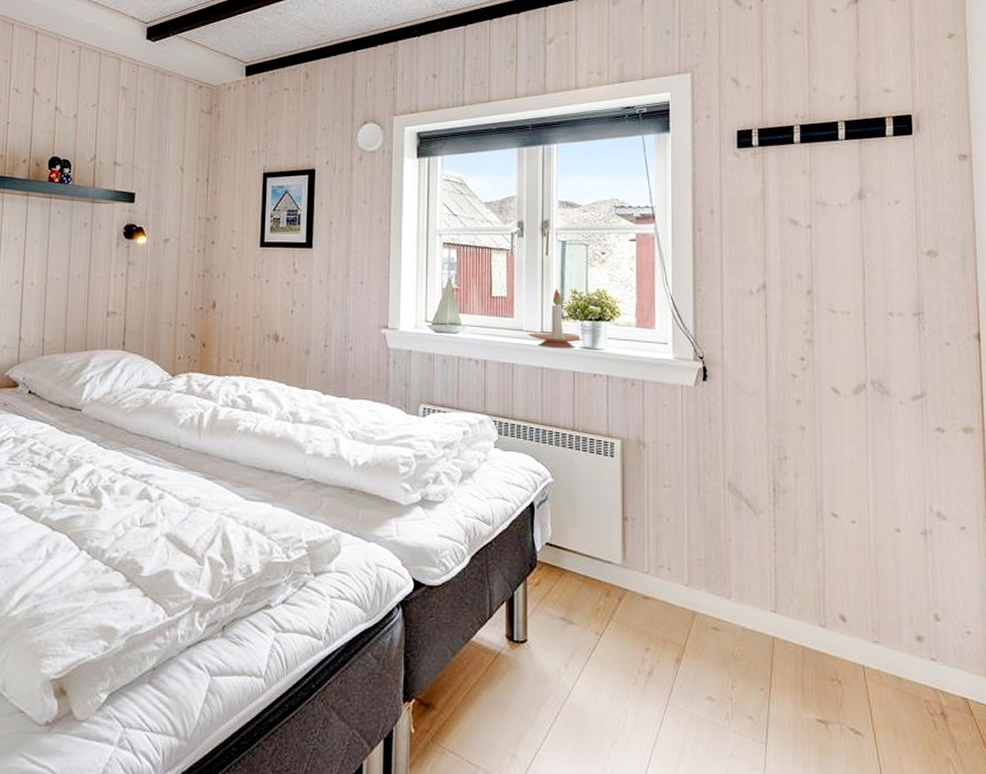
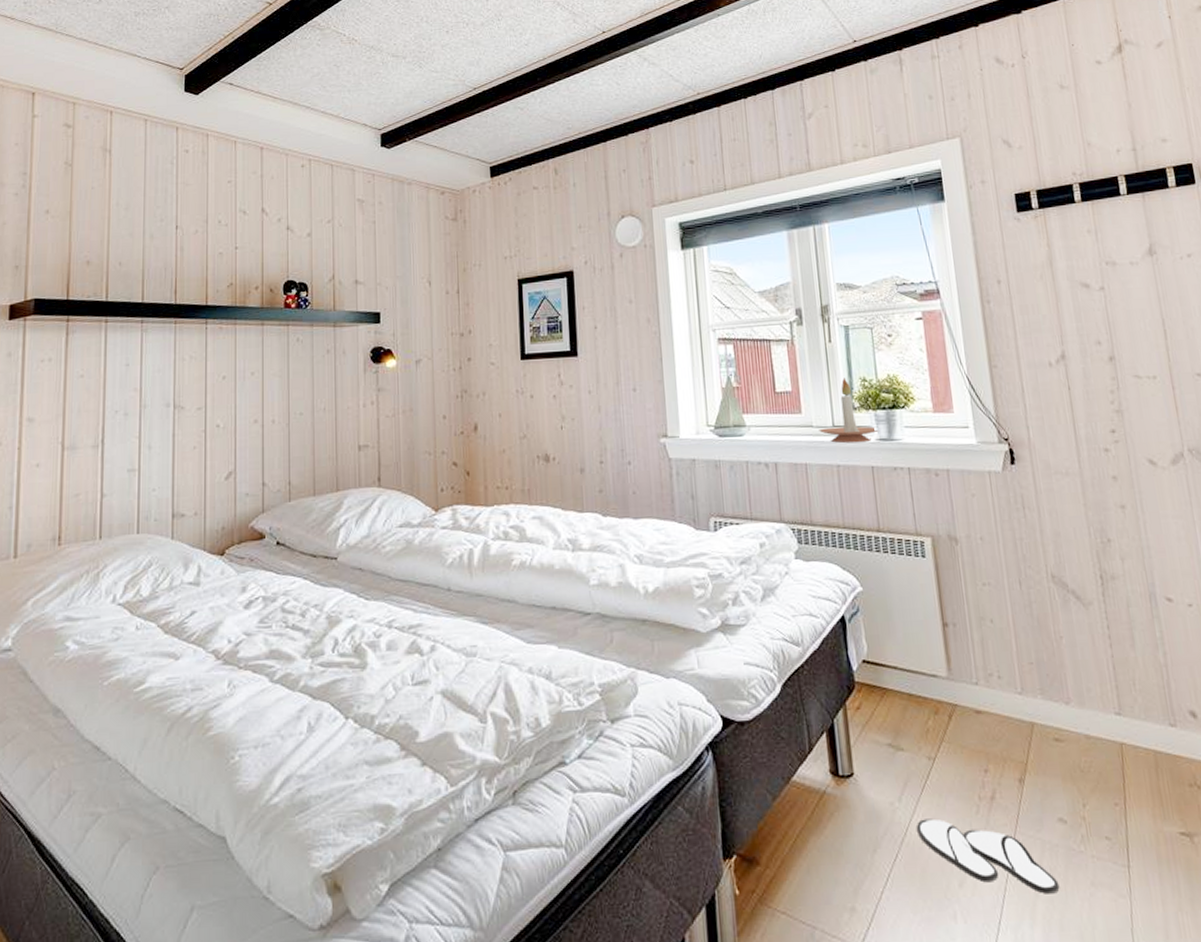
slippers: none [579,685,702,760] -> present [917,818,1060,894]

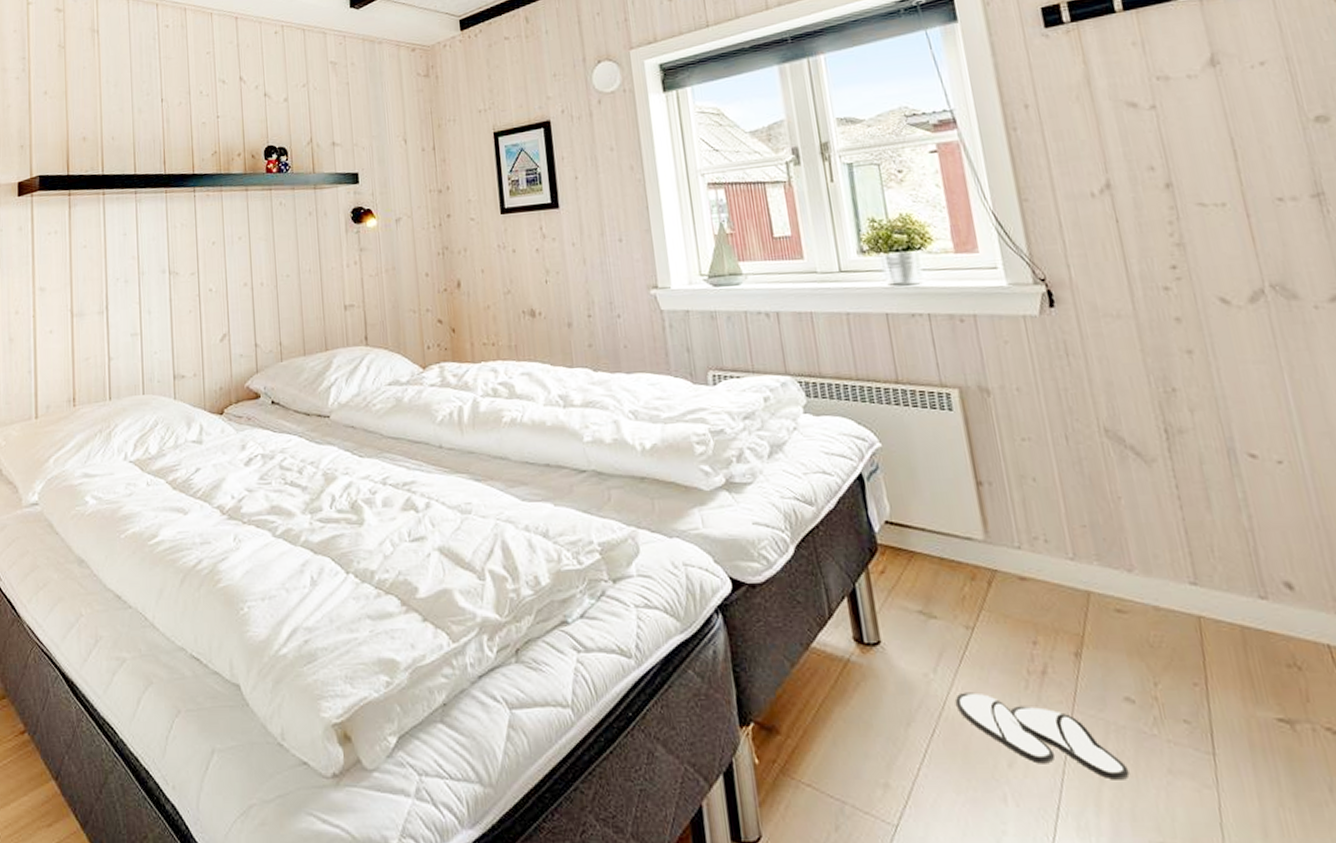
candle holder: present [819,378,880,444] -> none [824,219,894,290]

